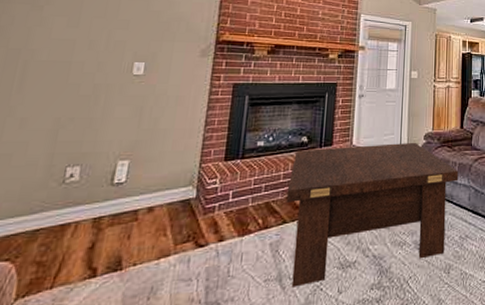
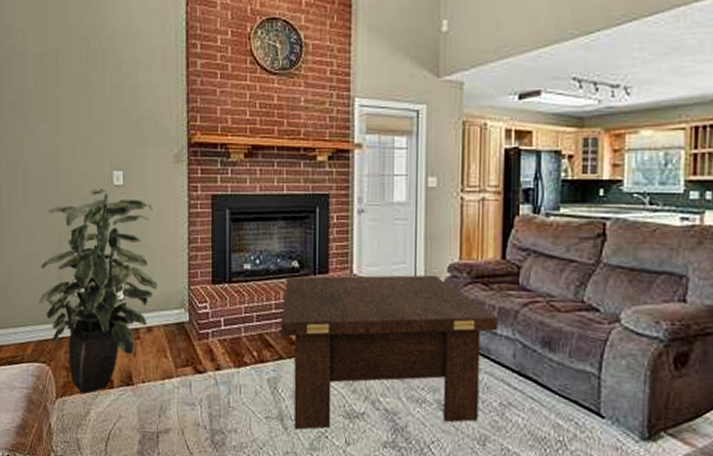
indoor plant: none [13,77,174,290] -> present [38,187,157,395]

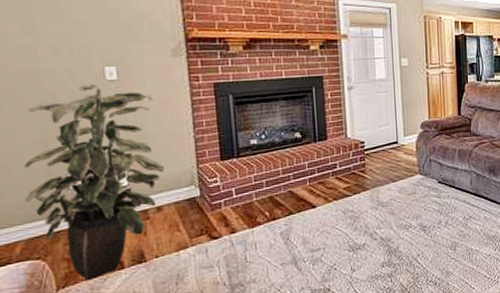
coffee table: present [280,274,499,430] -> none [288,131,459,269]

